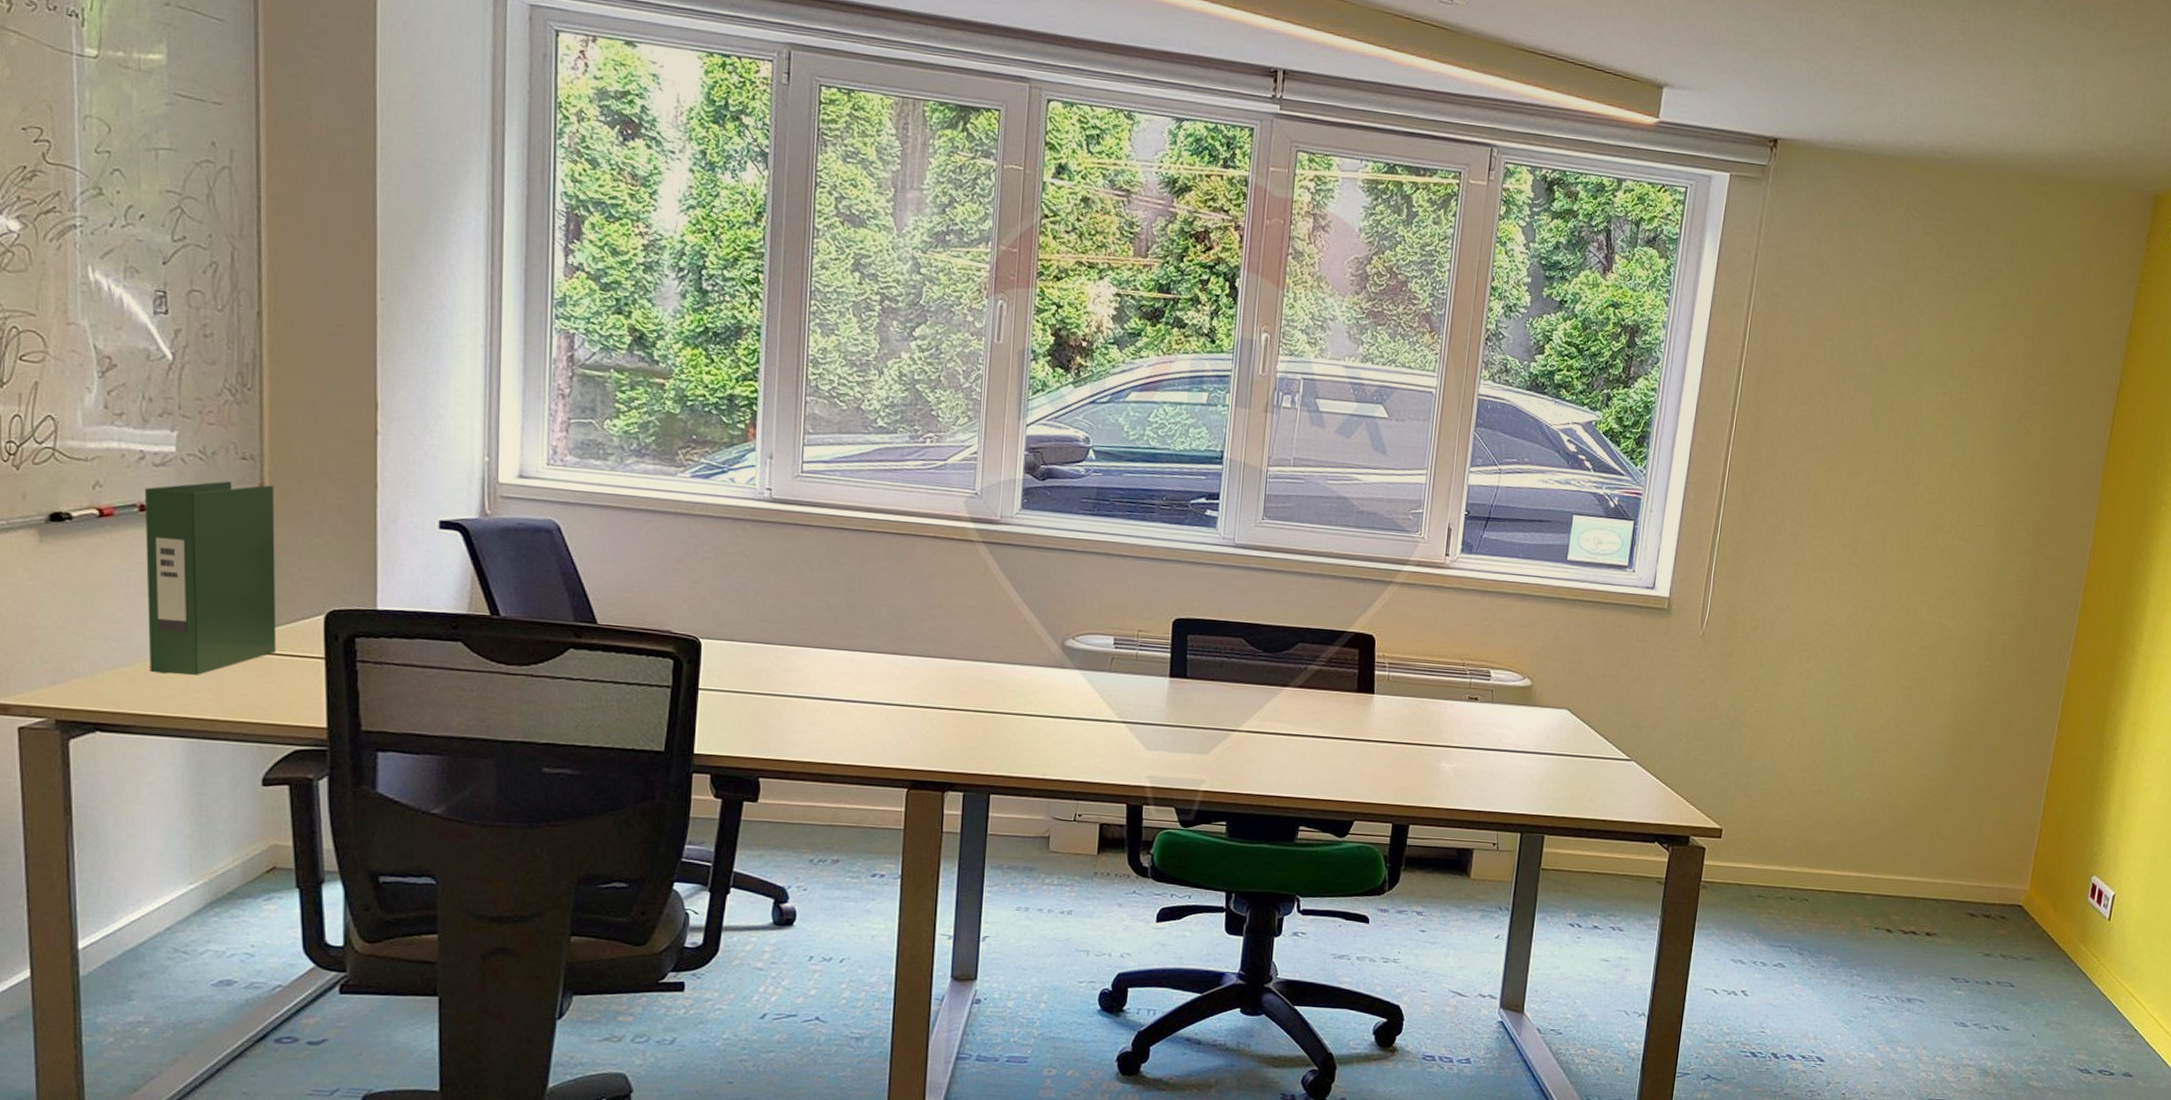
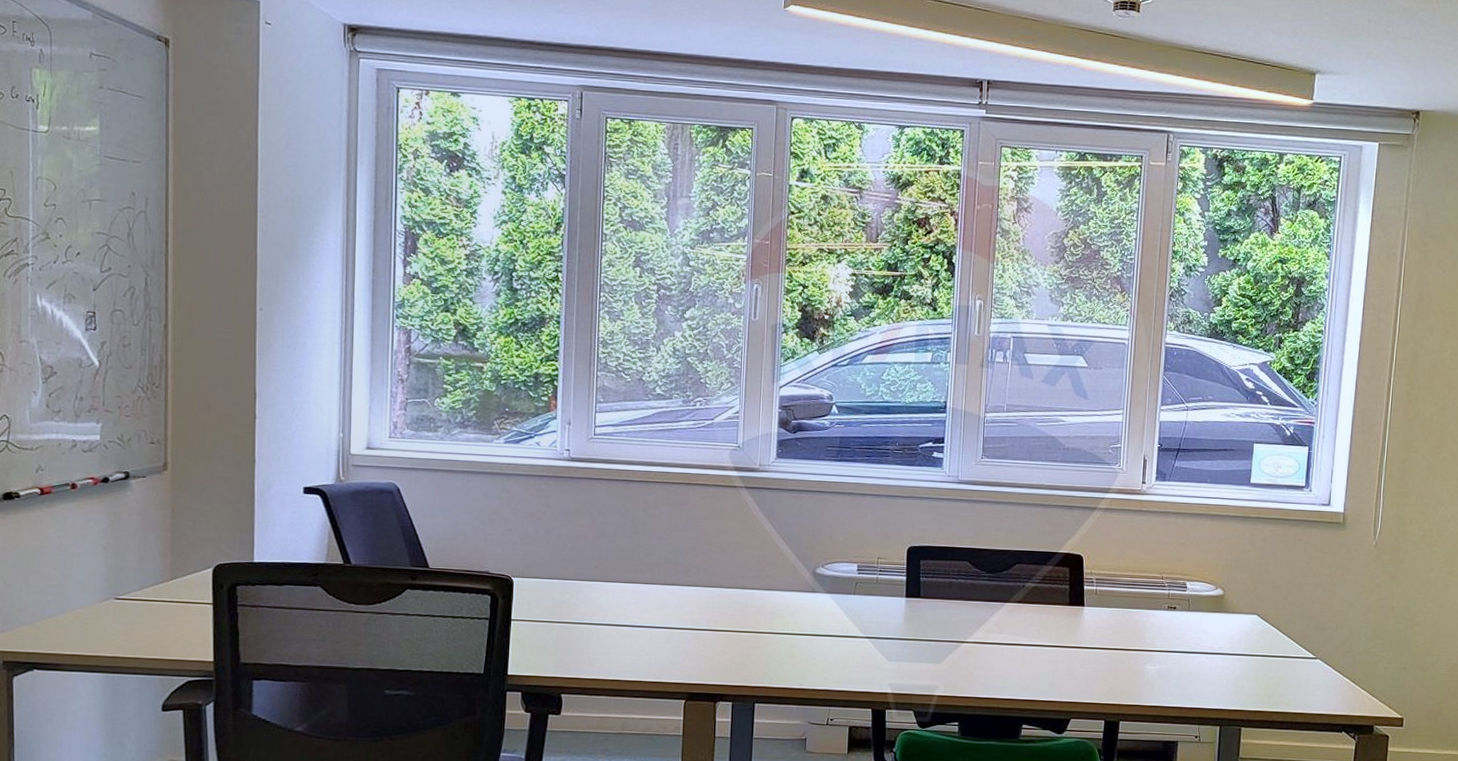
binder: present [145,481,277,676] -> none [75,462,175,622]

